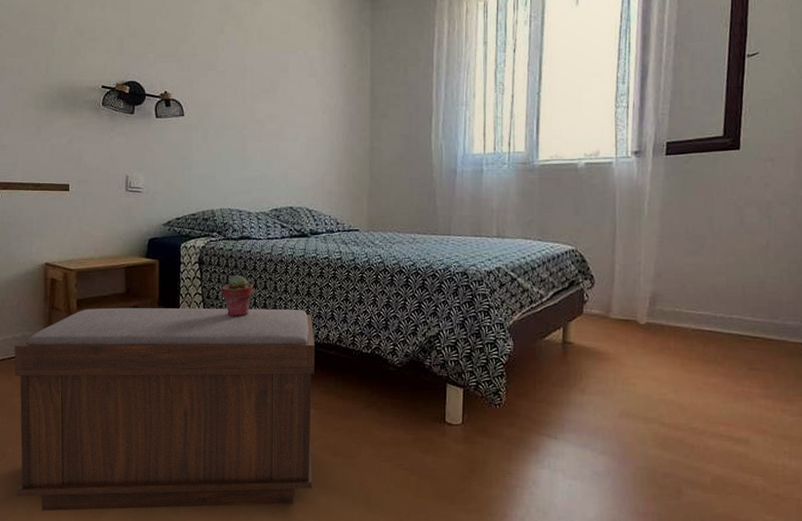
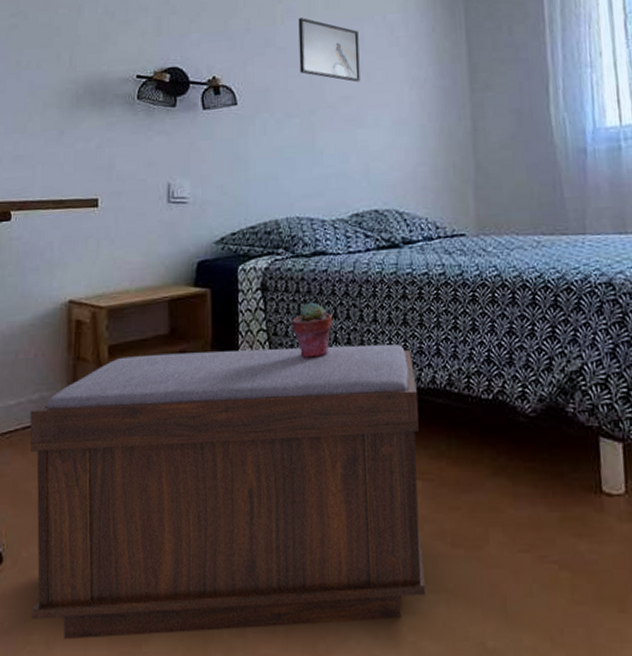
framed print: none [236,48,284,104] -> present [298,17,360,82]

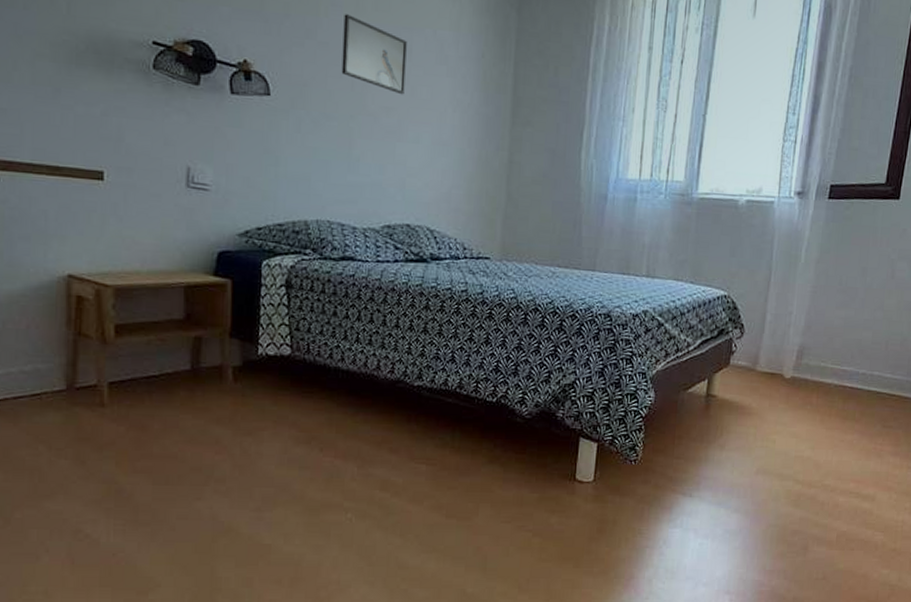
bench: present [30,344,426,640] -> none [22,337,431,590]
potted succulent: present [291,301,333,359] -> none [314,303,357,355]

